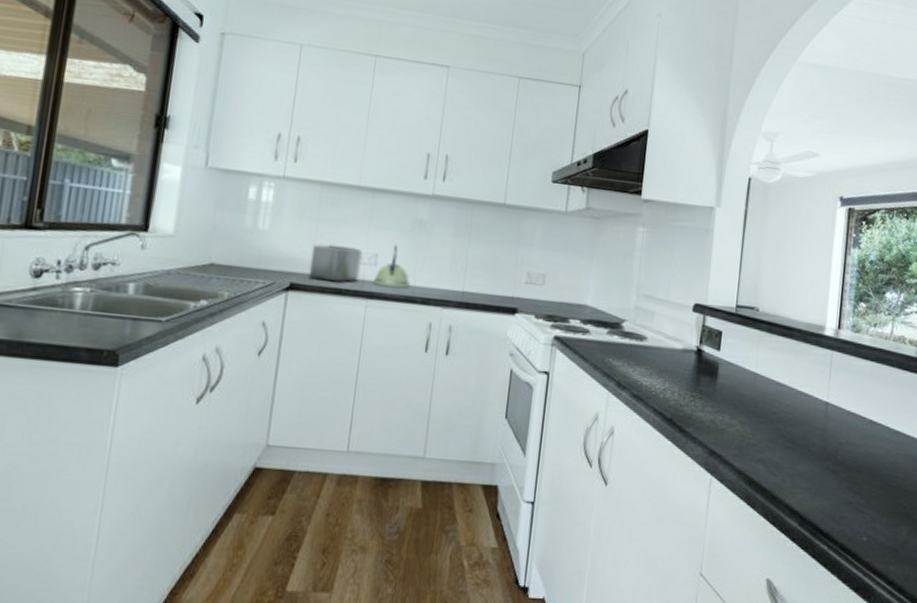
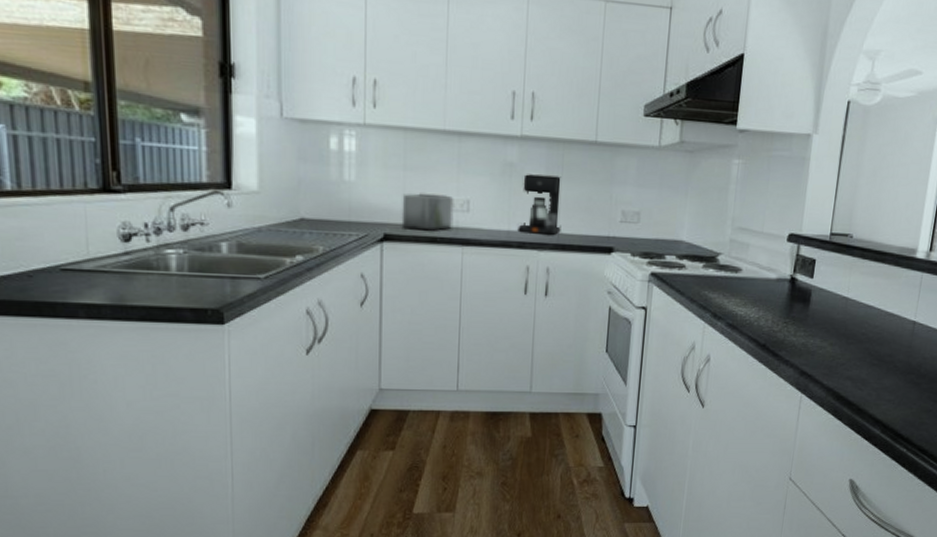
kettle: present [373,245,410,290] -> none [467,190,504,235]
coffee maker: none [423,231,469,294] -> present [517,174,561,236]

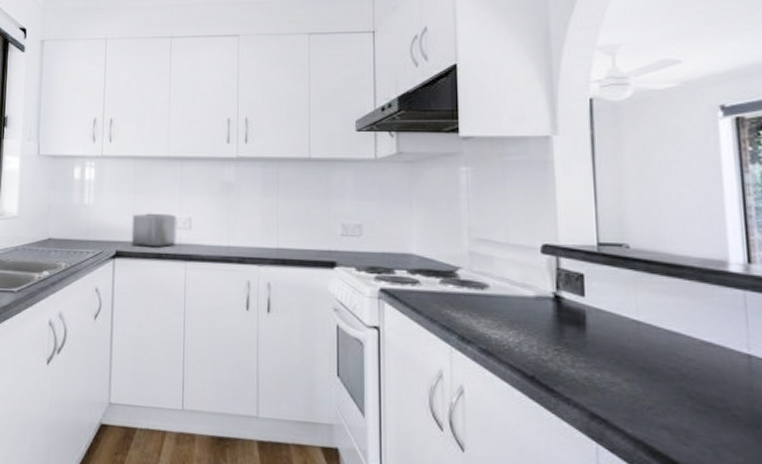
coffee maker: present [517,174,561,236] -> none [237,192,280,251]

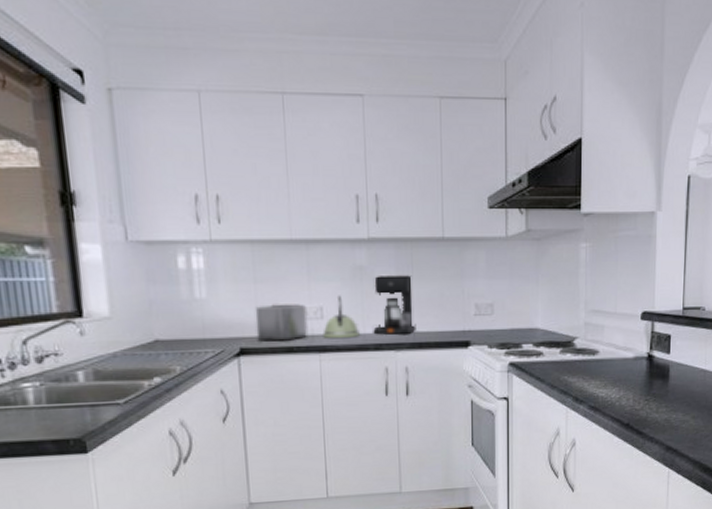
kettle: none [189,208,224,250] -> present [323,295,360,339]
coffee maker: none [237,192,280,251] -> present [373,275,416,336]

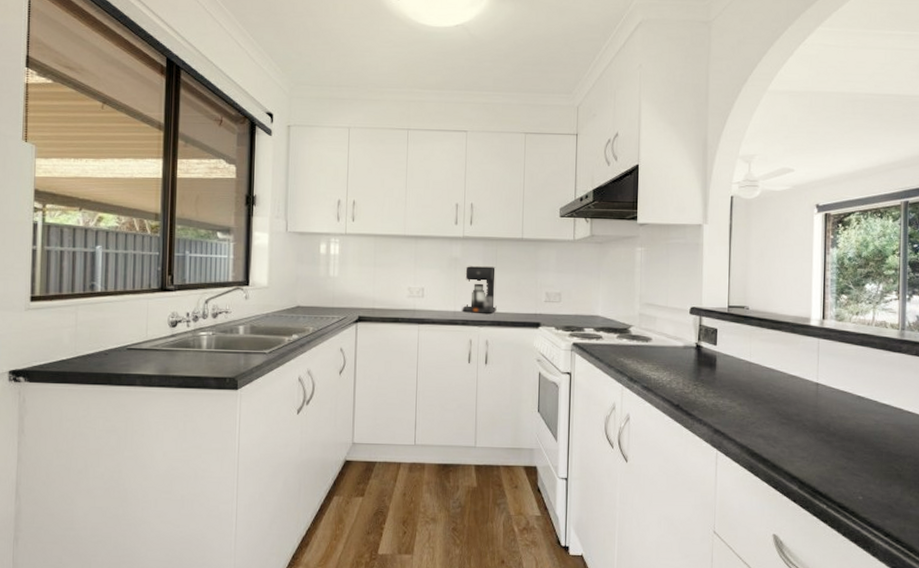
toaster: present [255,304,307,342] -> none [372,284,411,313]
kettle: present [323,295,360,339] -> none [422,279,451,315]

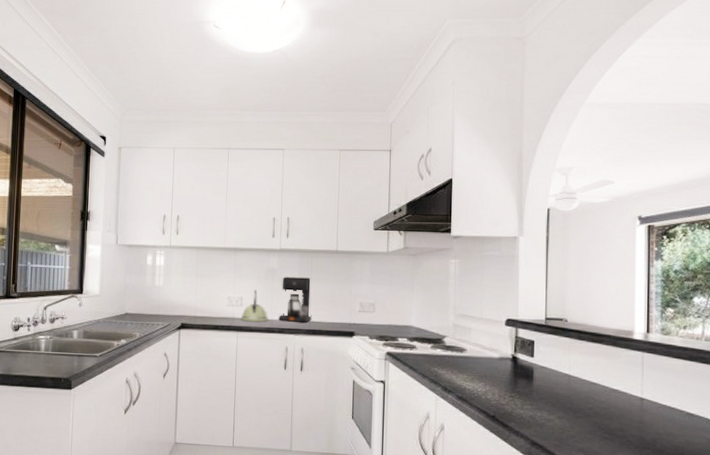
kettle: none [422,279,451,315] -> present [241,289,268,323]

